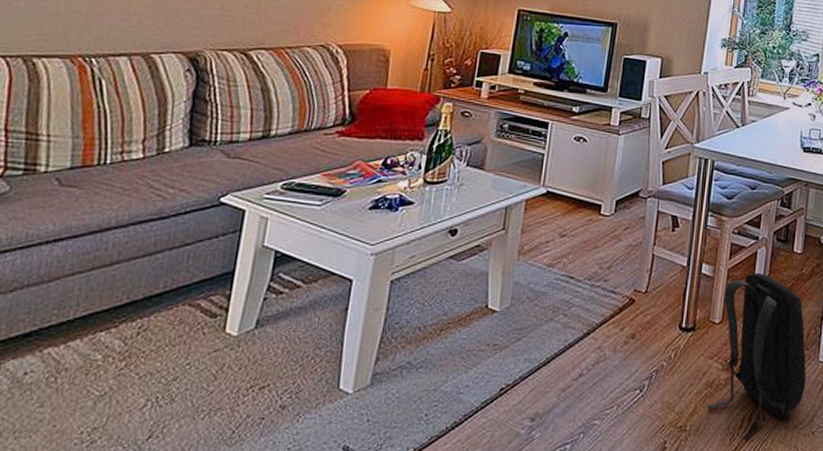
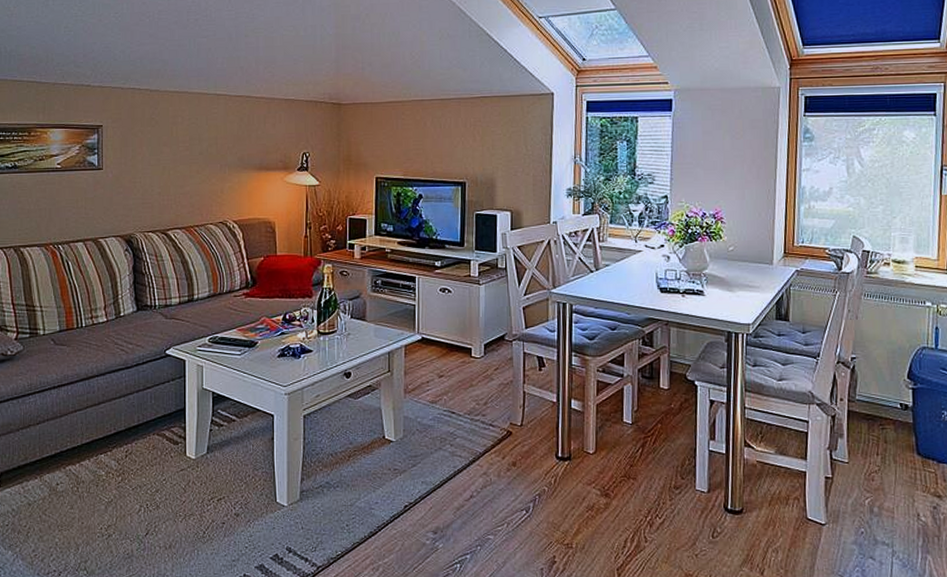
backpack: present [706,272,807,442] -> none [589,407,685,560]

